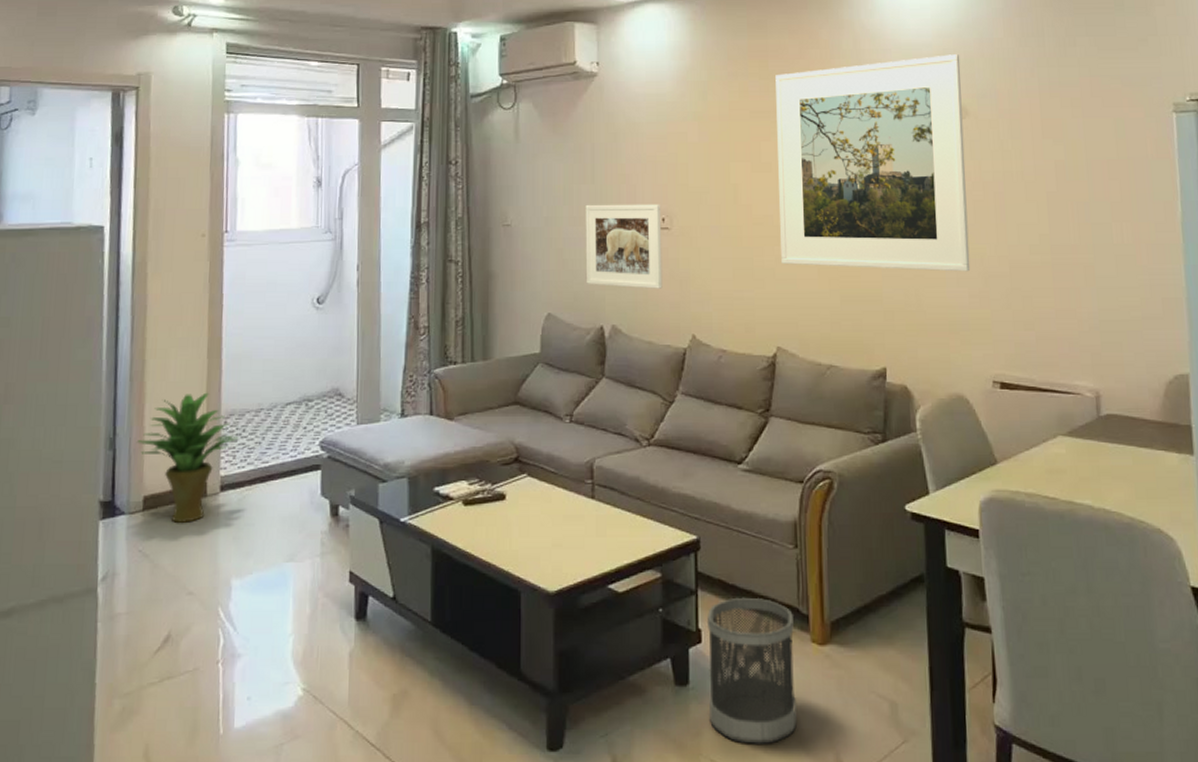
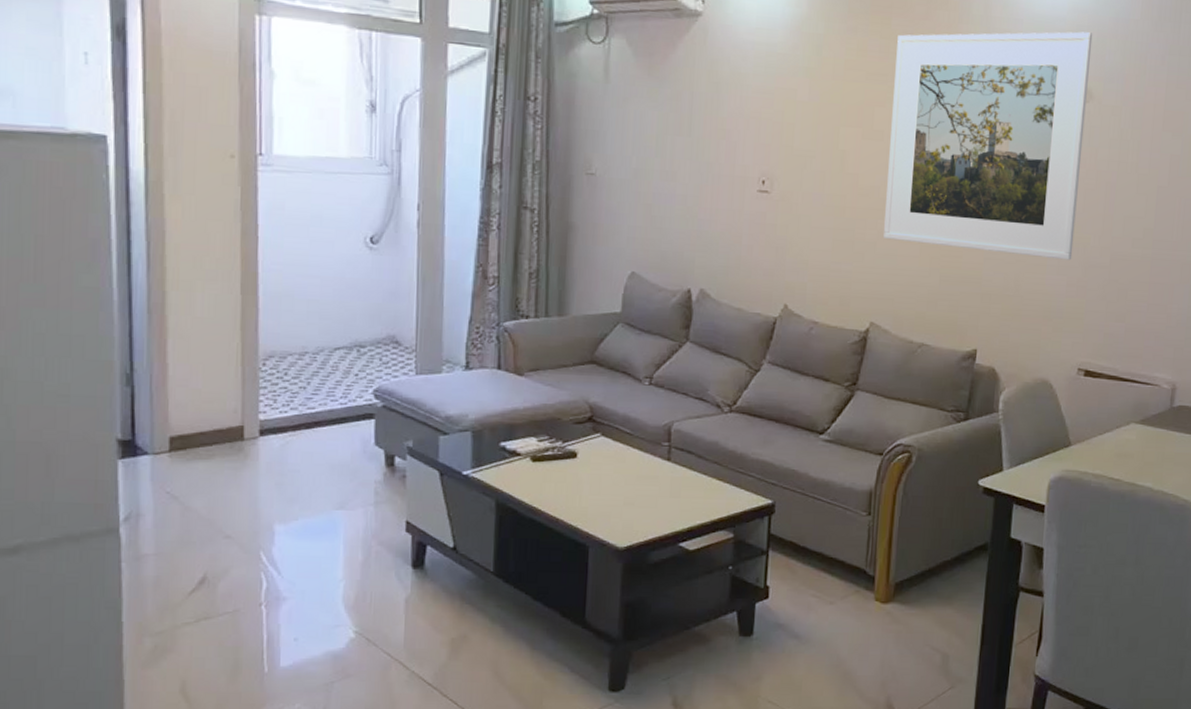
potted plant: present [136,392,239,524] -> none [158,331,280,467]
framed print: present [585,204,663,289] -> none [675,158,761,255]
wastebasket: present [708,597,797,744] -> none [770,558,860,688]

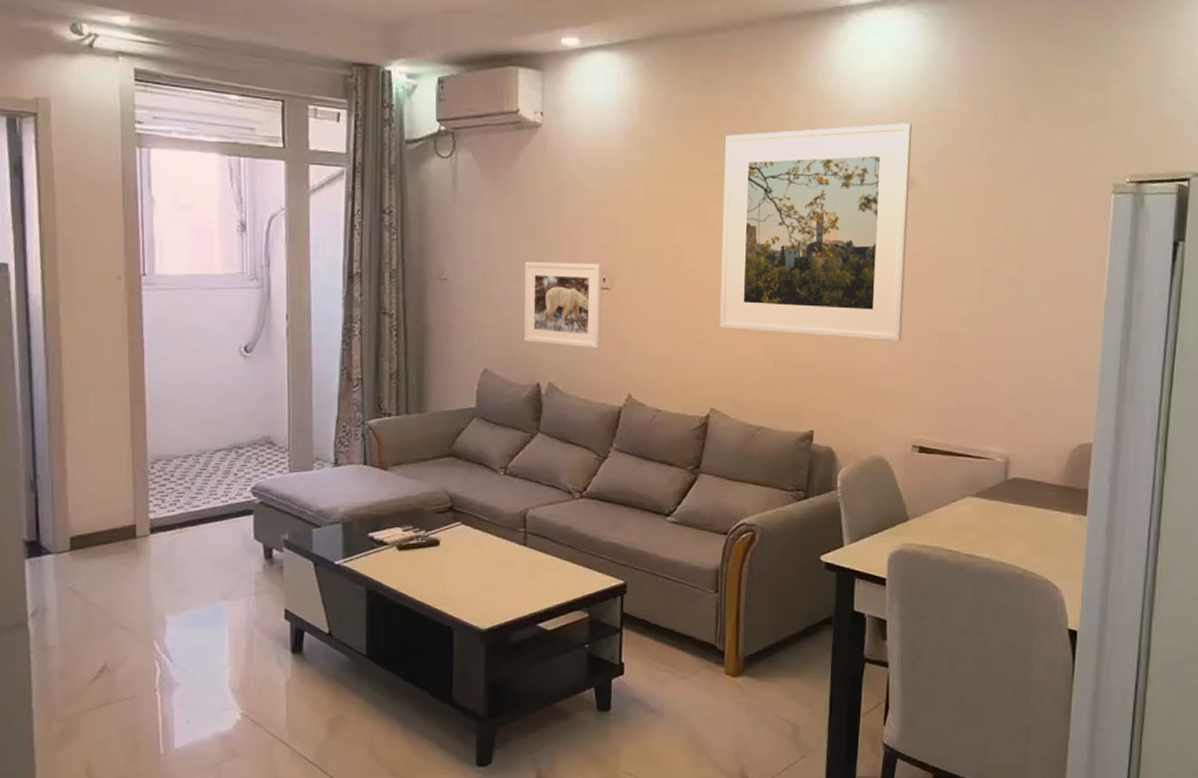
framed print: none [675,158,761,255] -> present [523,261,602,349]

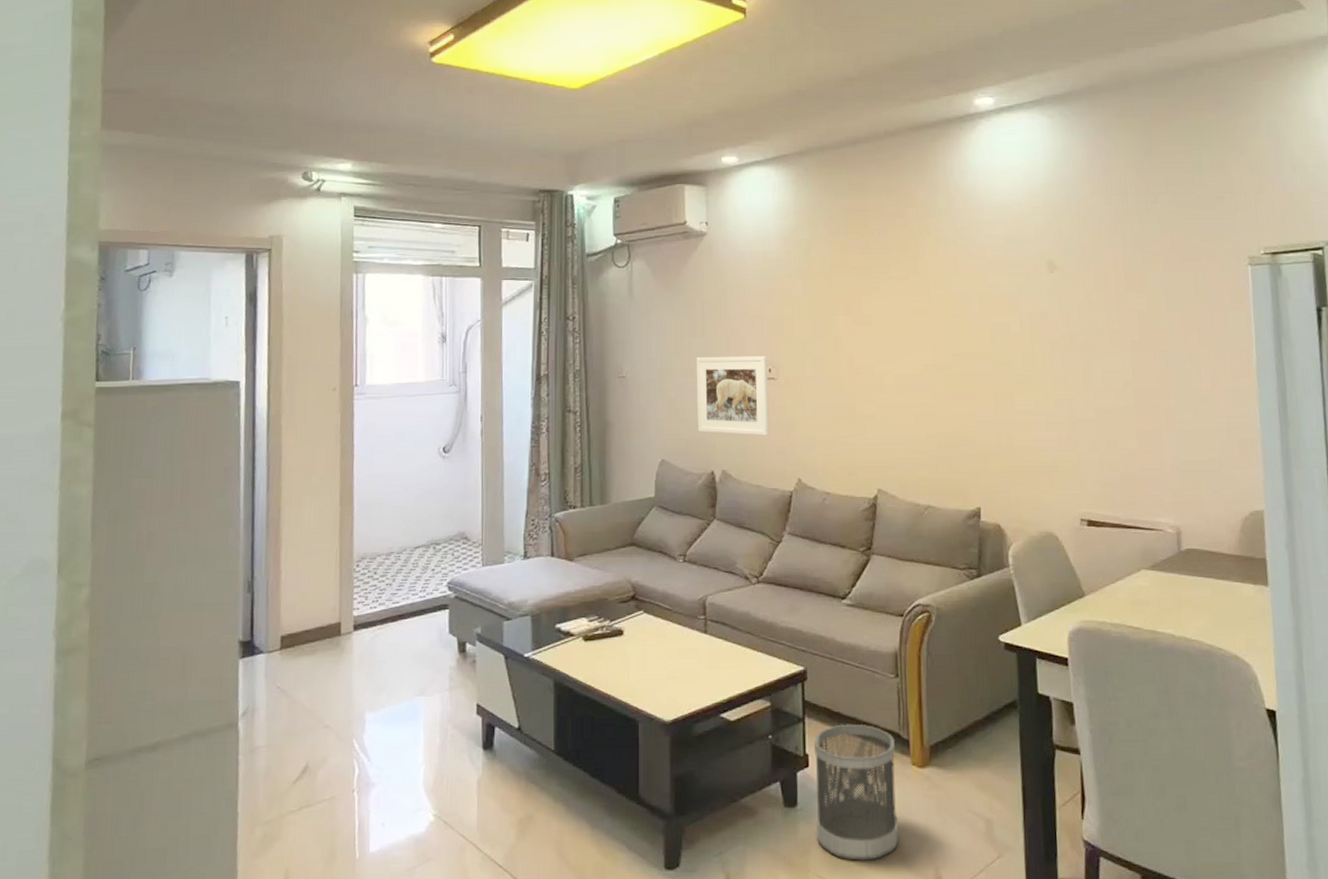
wastebasket: none [628,635,710,760] -> present [814,724,899,861]
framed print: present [720,123,913,342] -> none [875,212,1059,417]

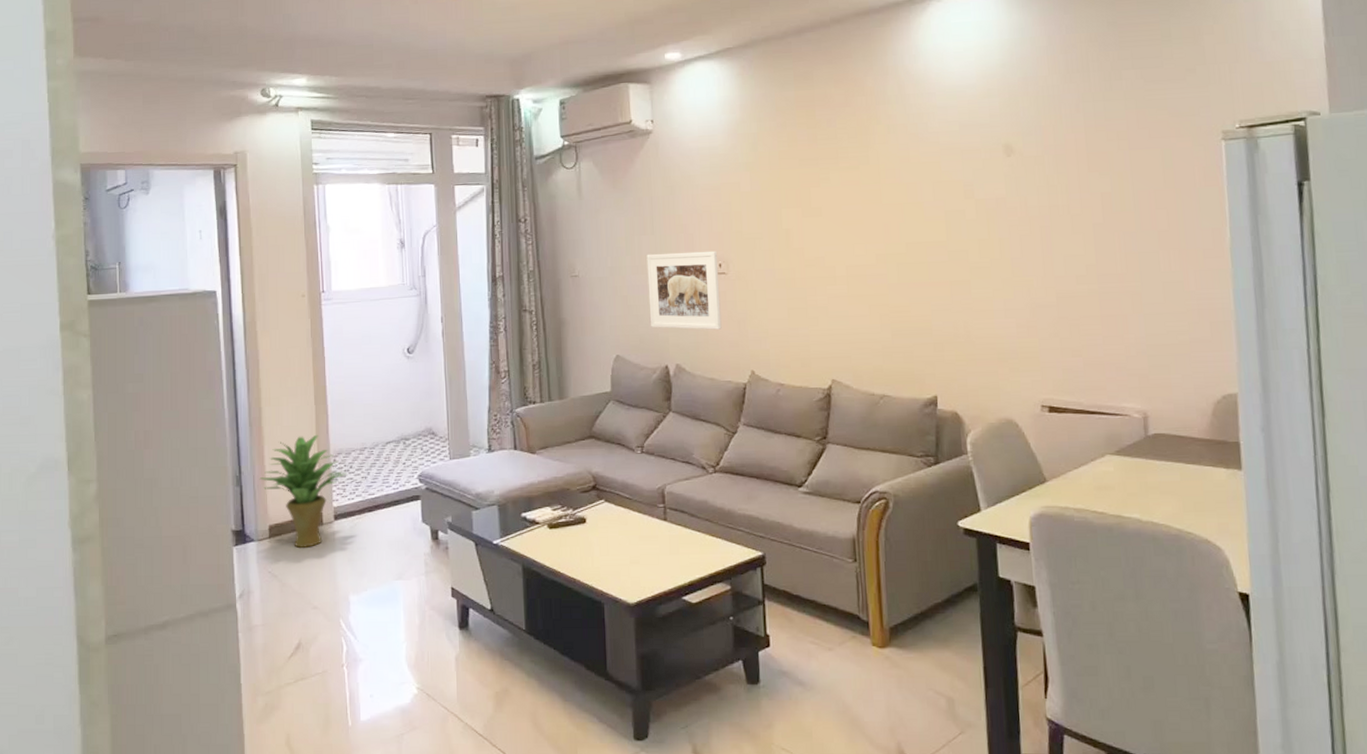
potted plant: none [273,537,371,662] -> present [259,434,347,549]
wastebasket: present [814,724,899,861] -> none [775,606,860,735]

